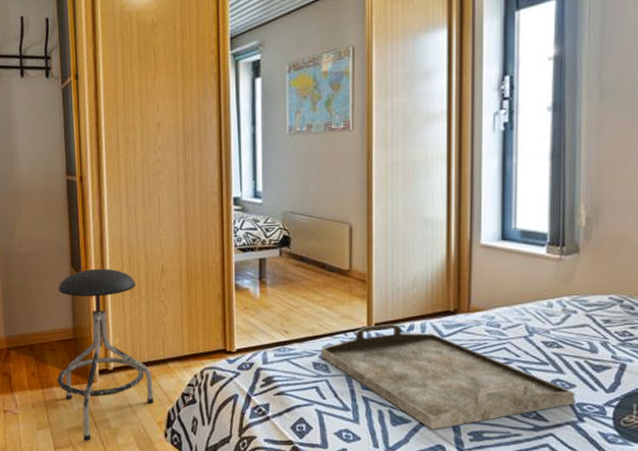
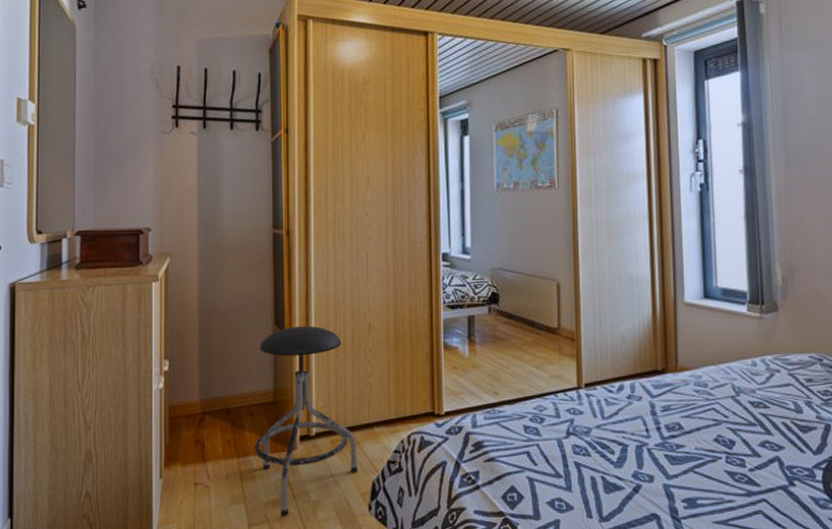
serving tray: present [320,323,576,430] -> none [531,383,785,497]

